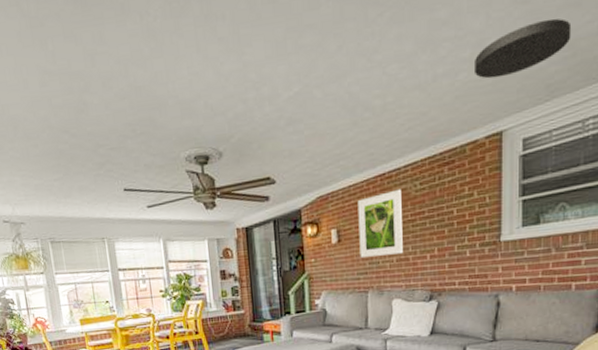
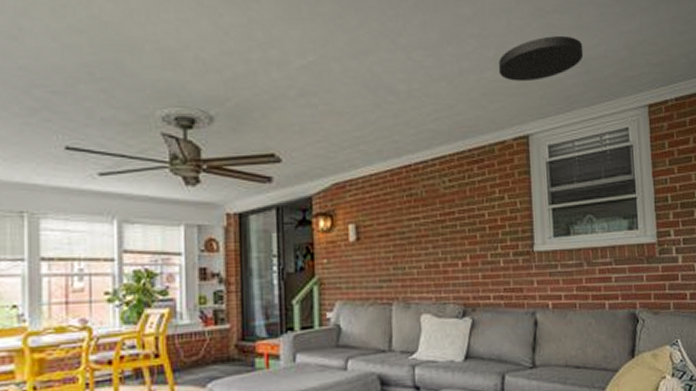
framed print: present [357,189,403,259] -> none [380,184,432,262]

